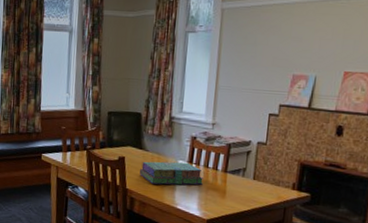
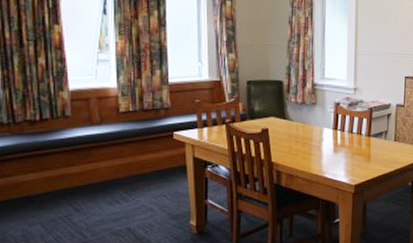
stack of books: present [140,161,203,185] -> none [285,129,349,154]

